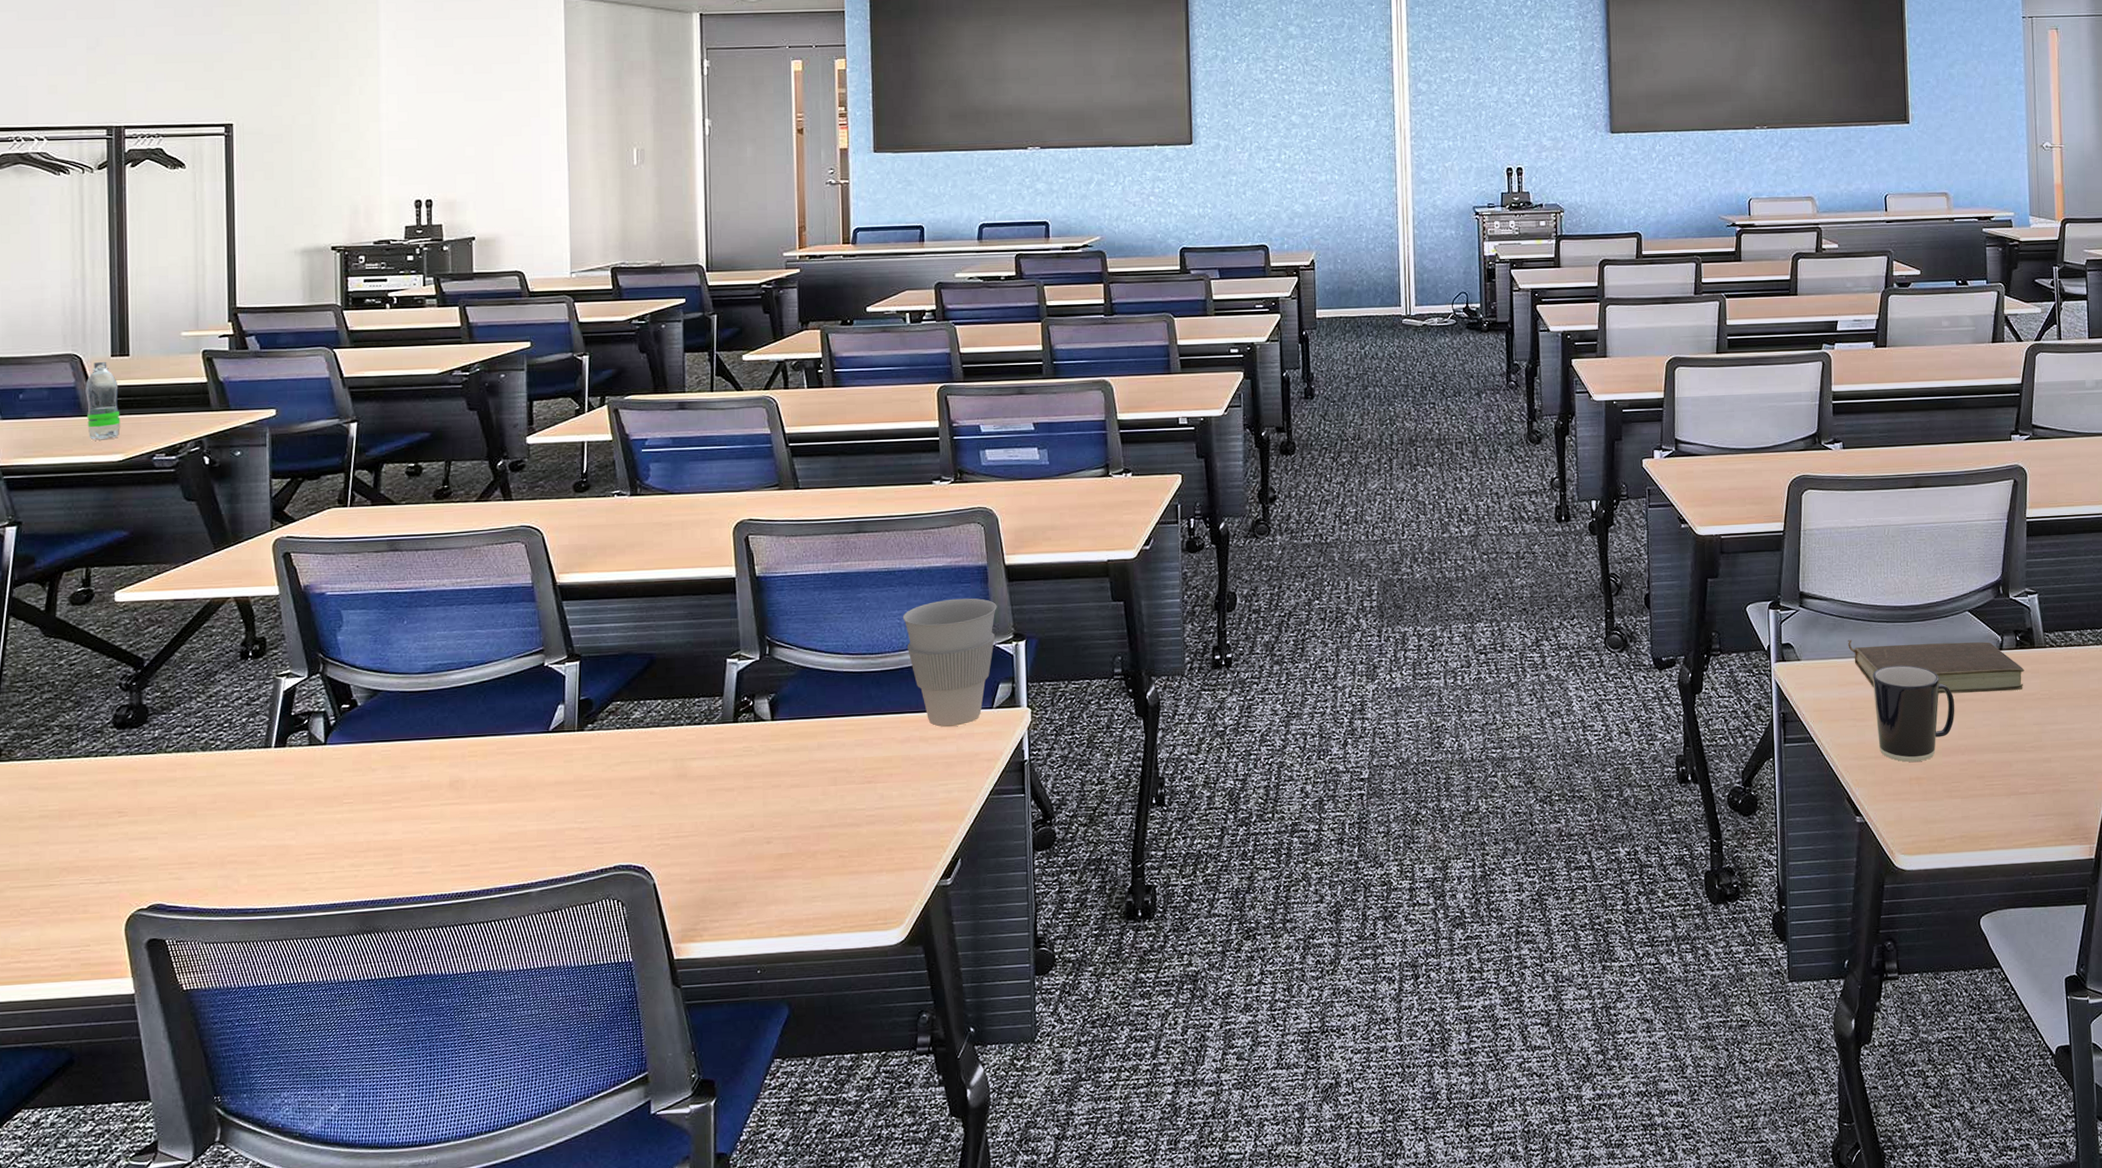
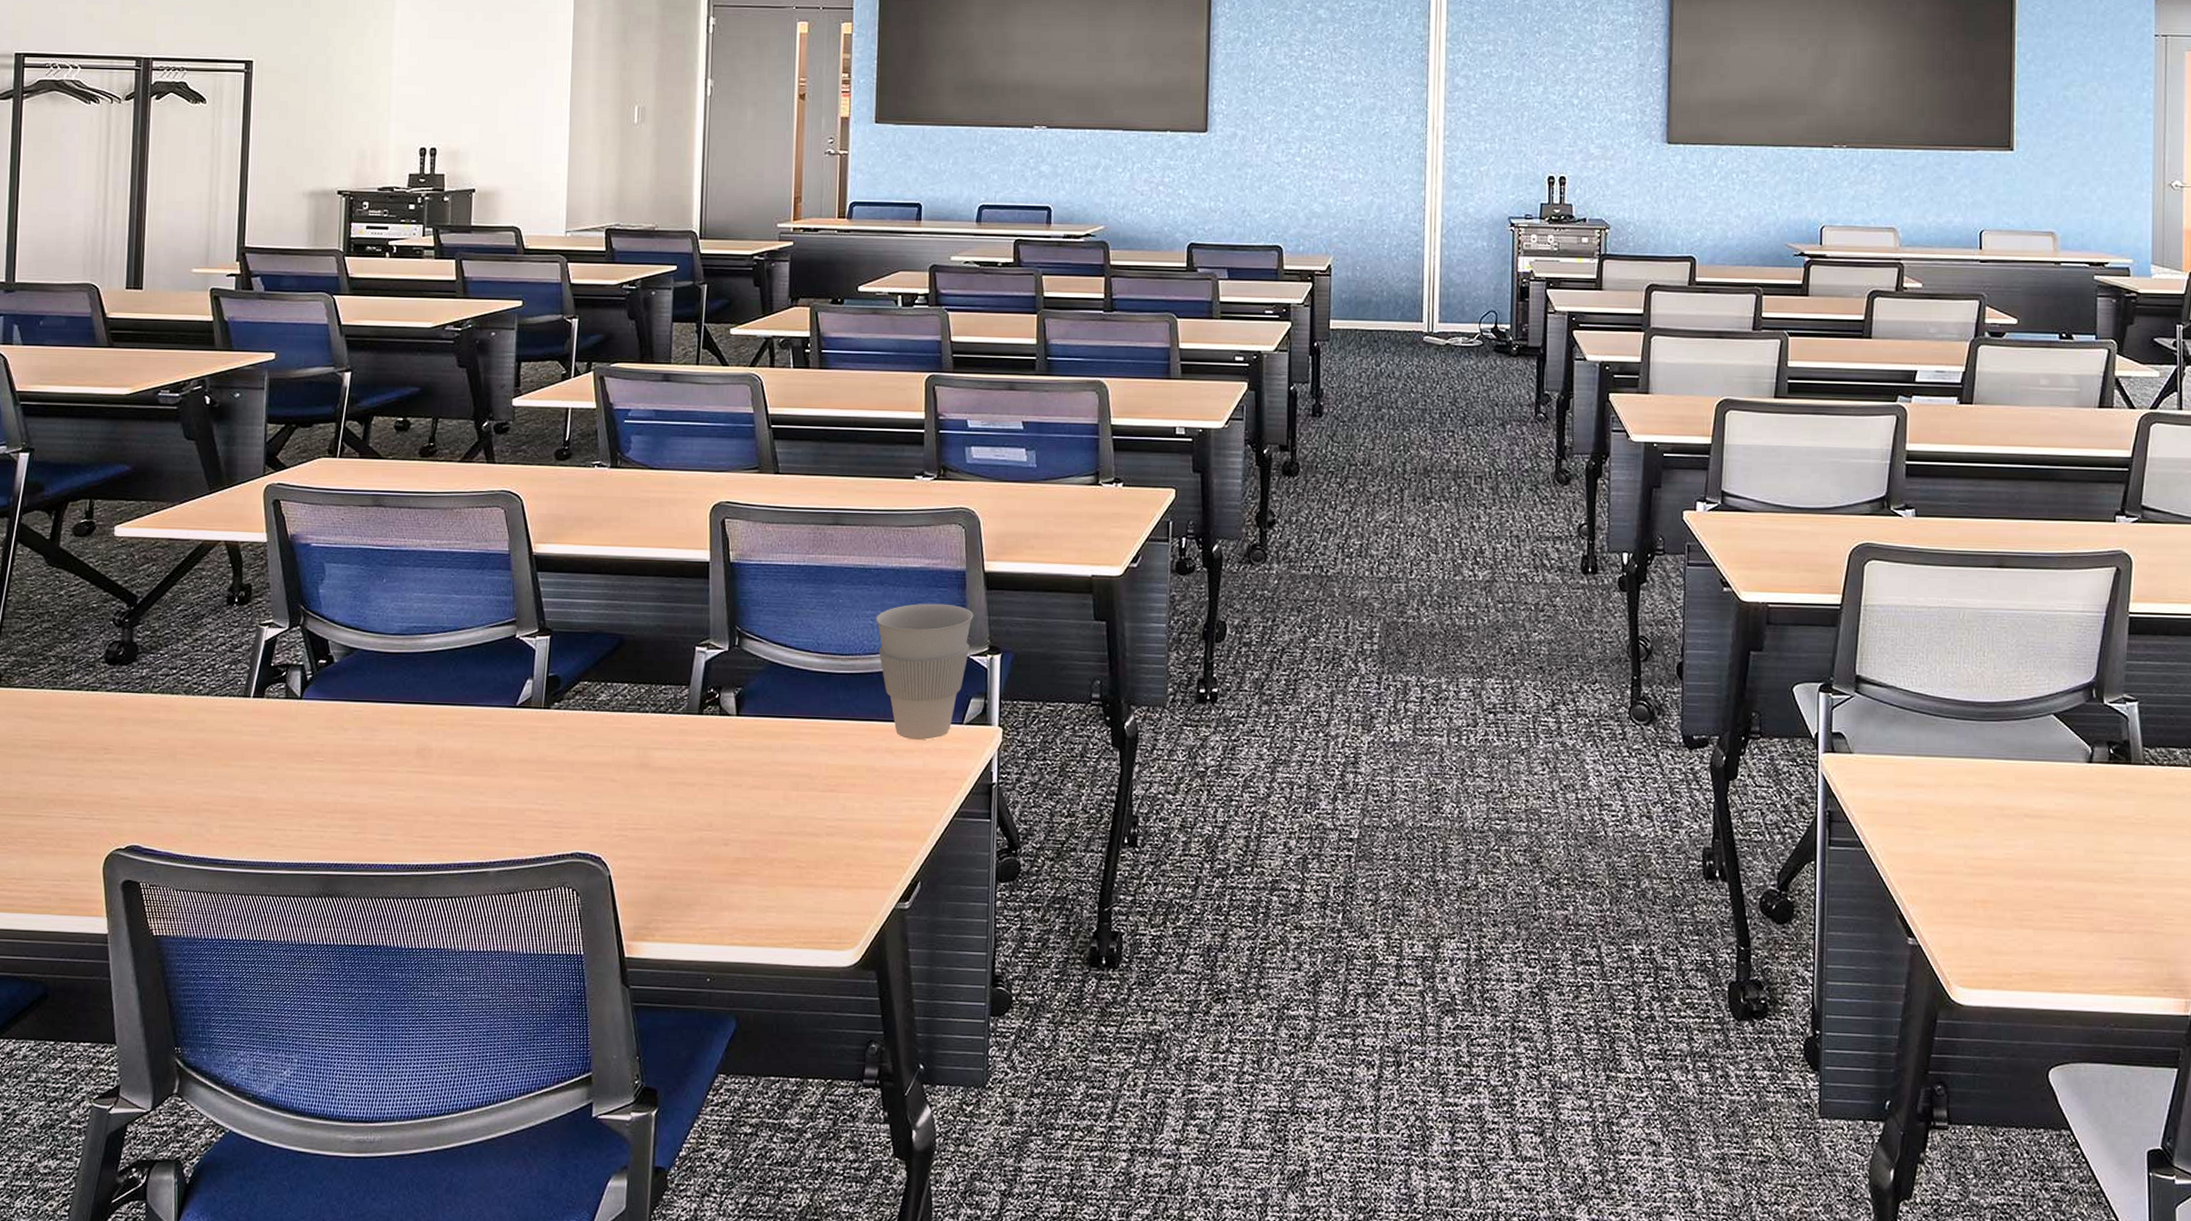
bottle: present [85,361,121,441] -> none [100,293,131,373]
book: present [1847,639,2025,694] -> none [1908,734,2118,812]
mug: present [1872,665,1955,762] -> none [1936,768,2032,882]

